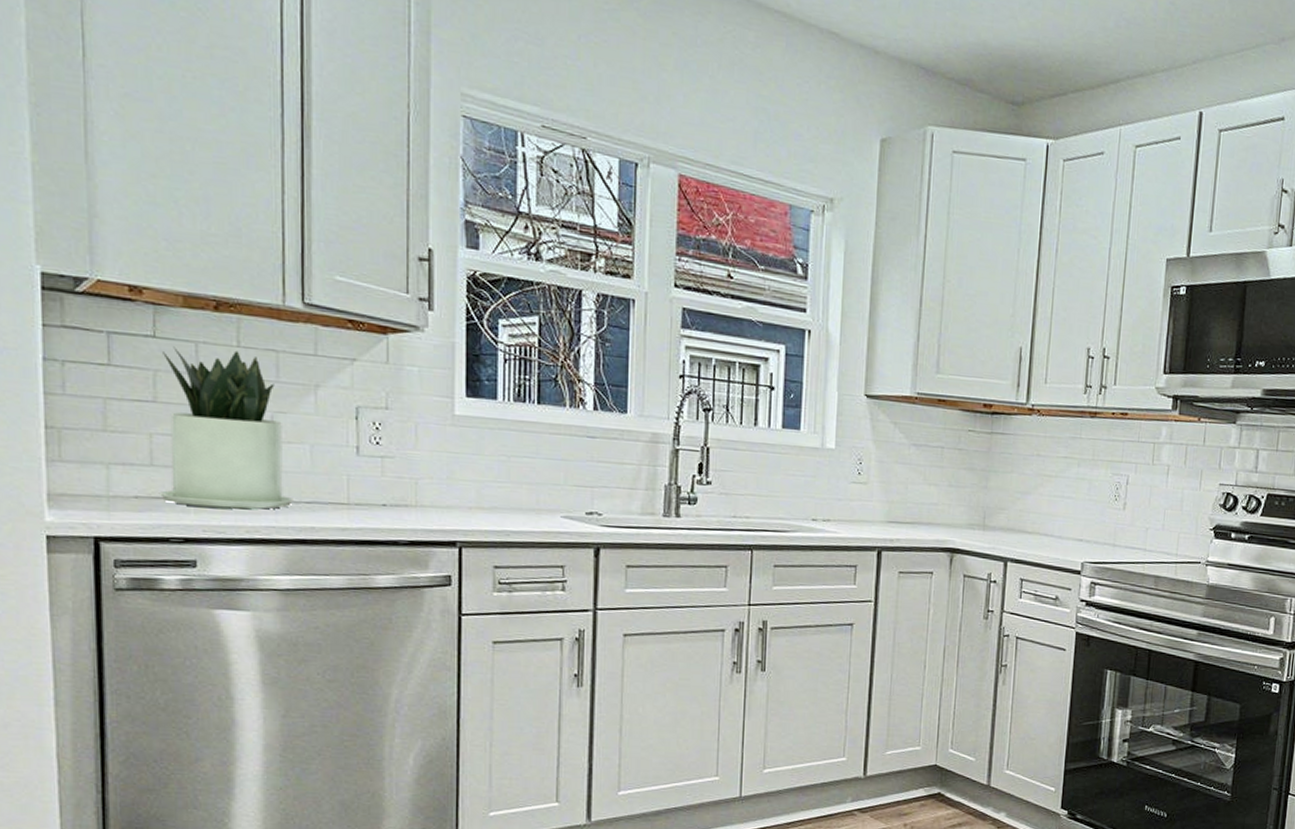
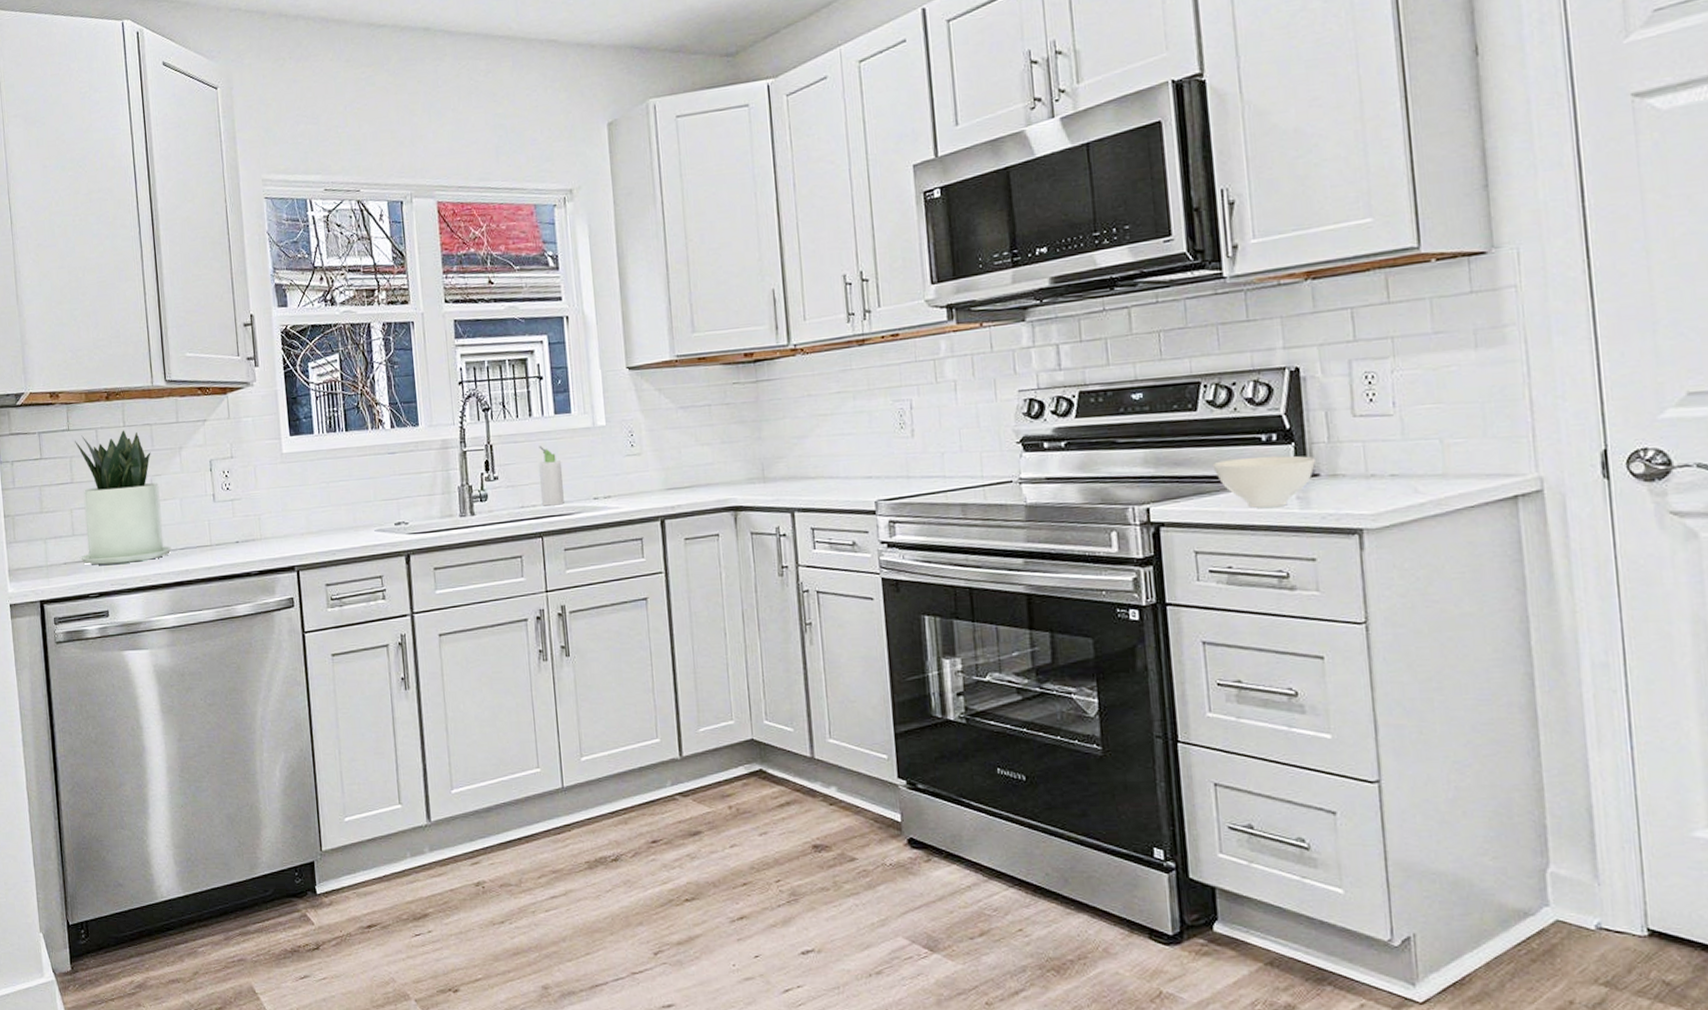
bottle: none [757,457,783,522] -> present [539,445,564,507]

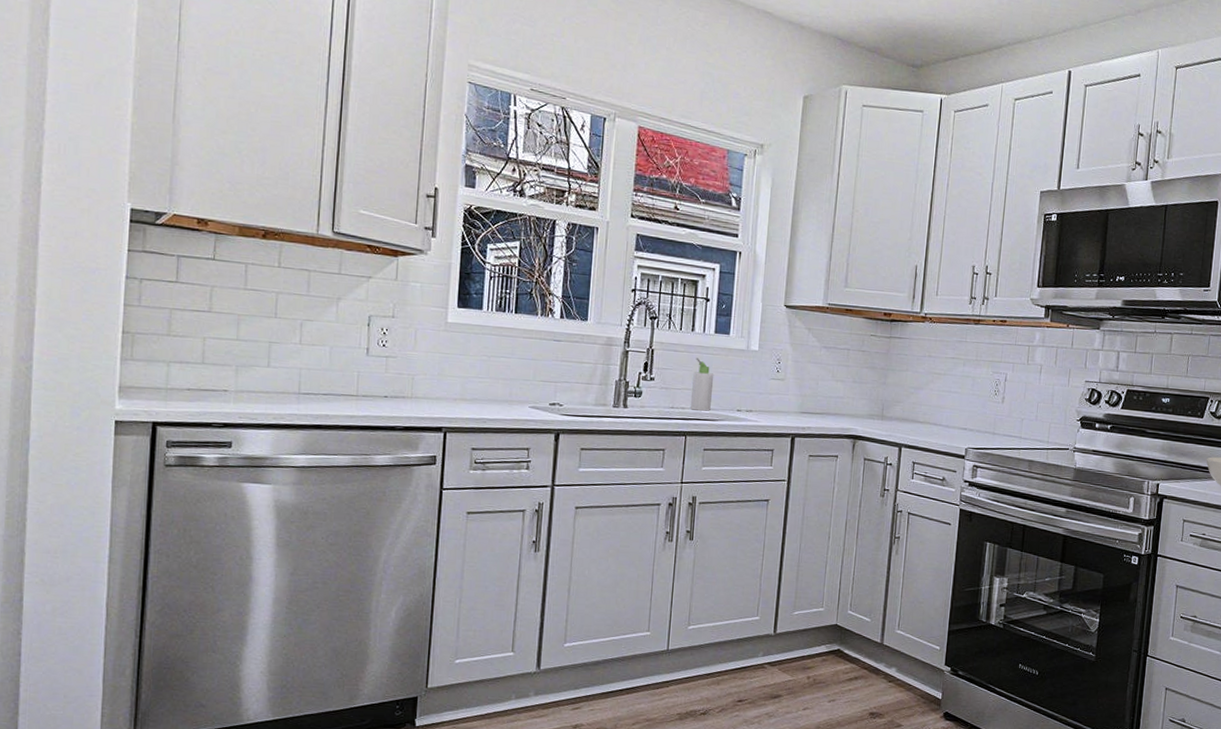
planter: present [75,430,173,565] -> none [206,267,314,400]

